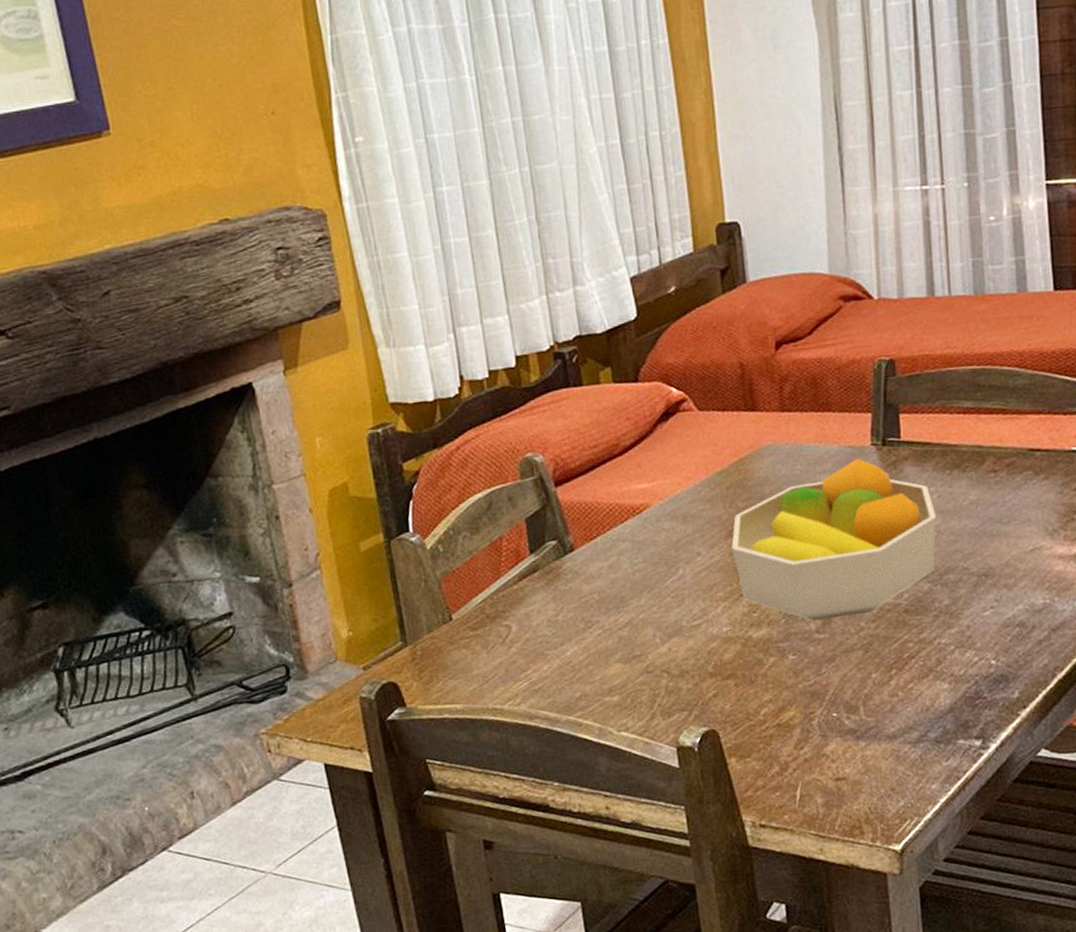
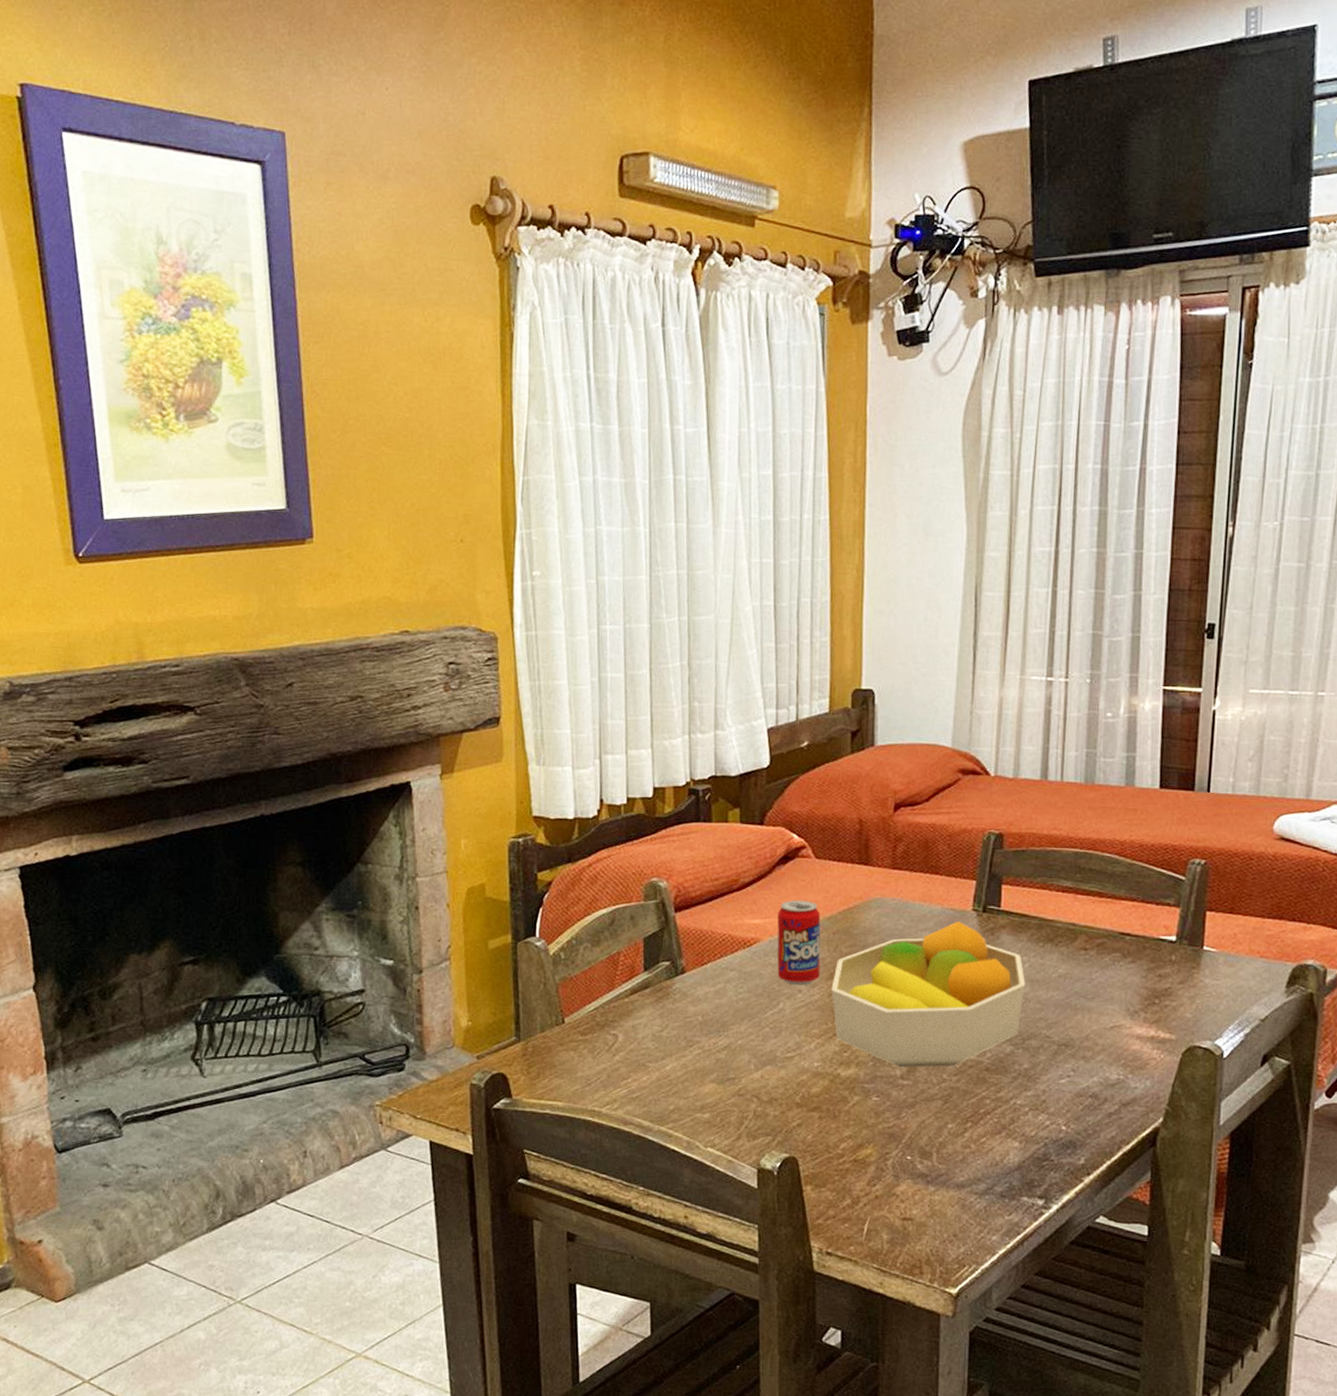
beverage can: none [665,456,718,549] -> present [777,900,821,986]

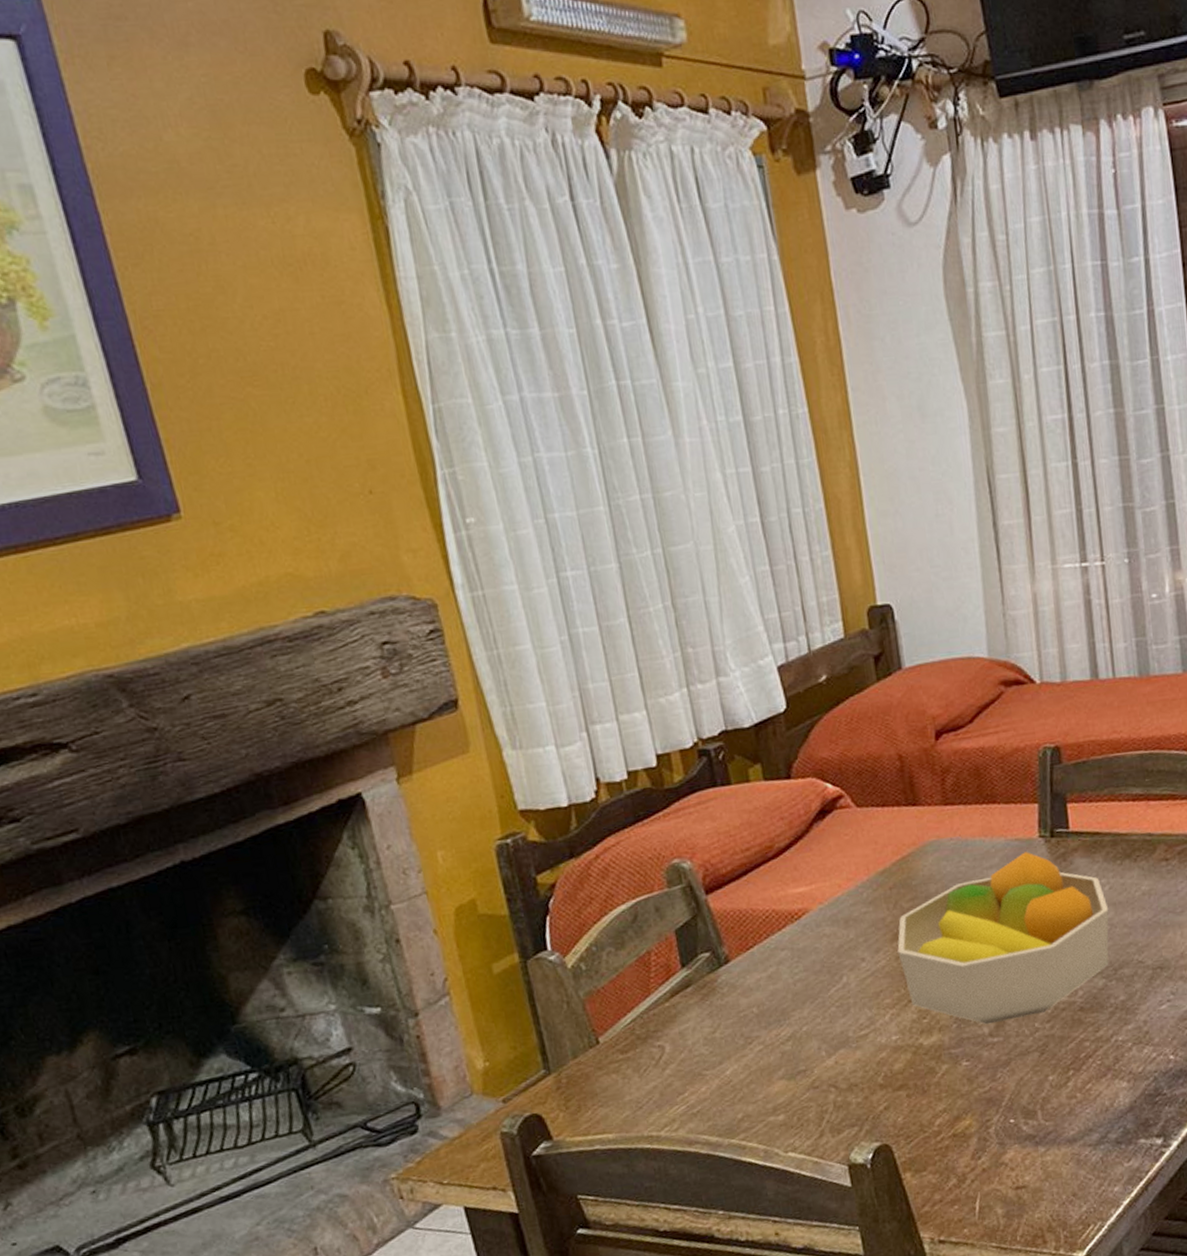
beverage can: present [777,900,821,986] -> none [824,856,883,955]

